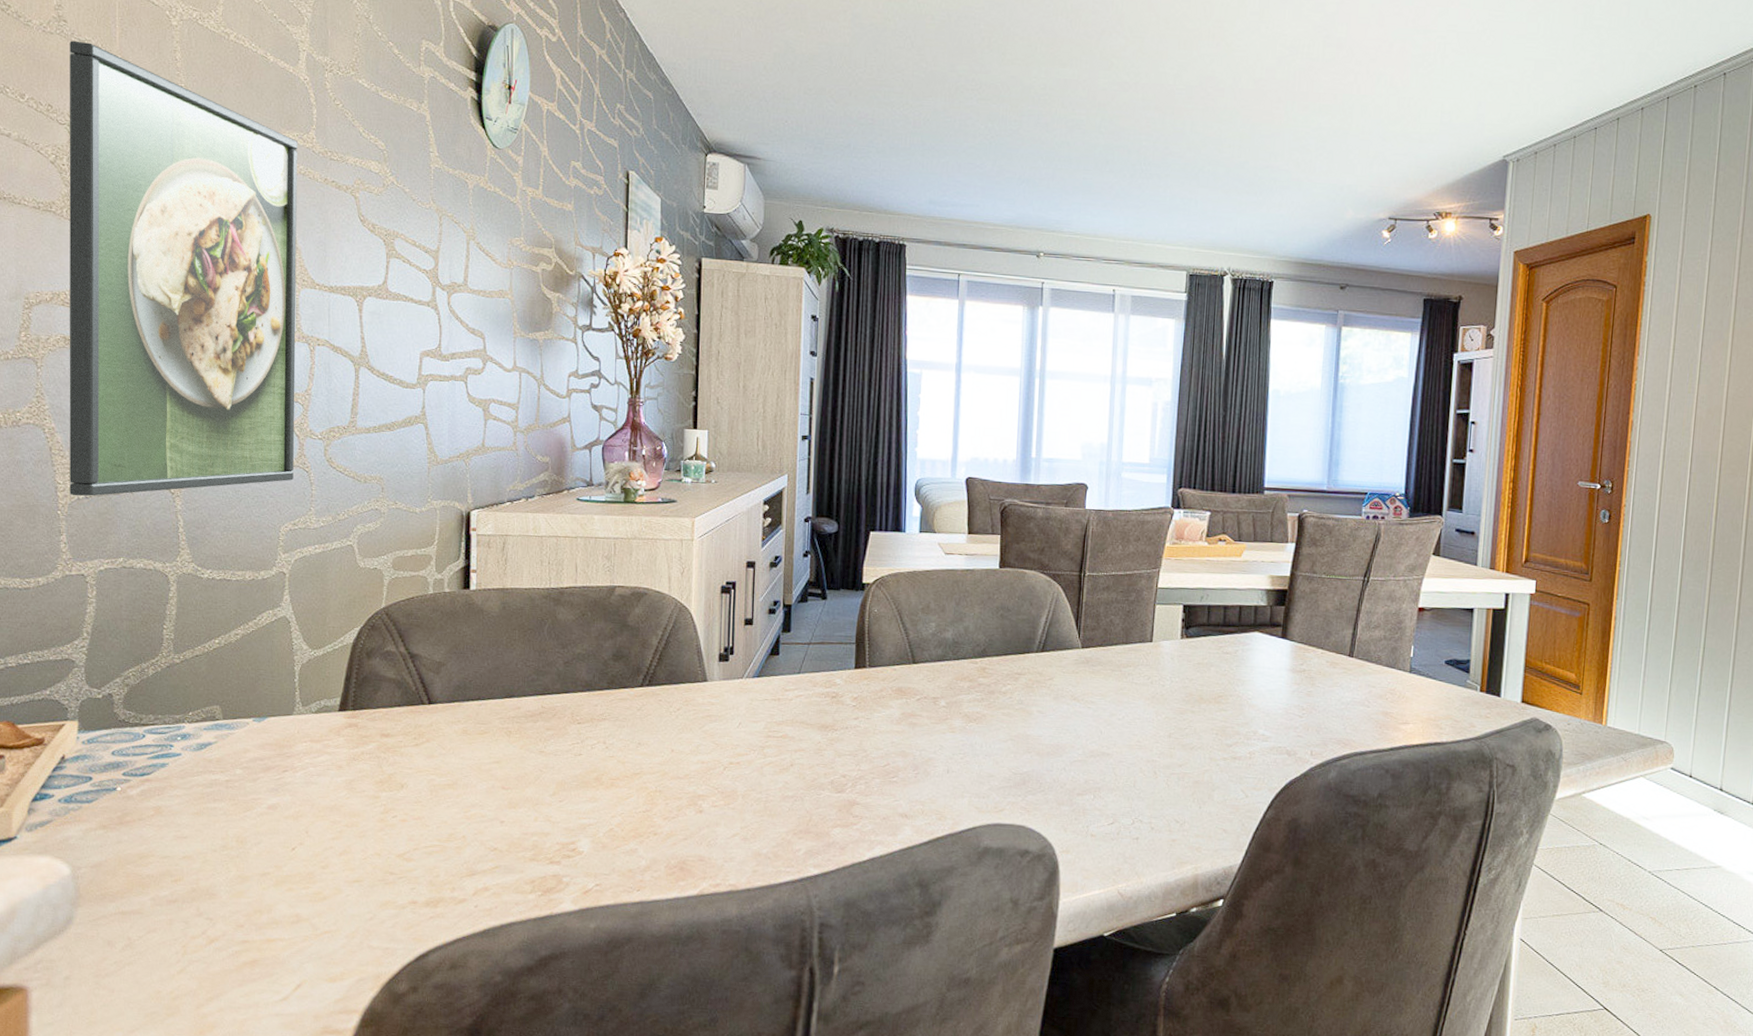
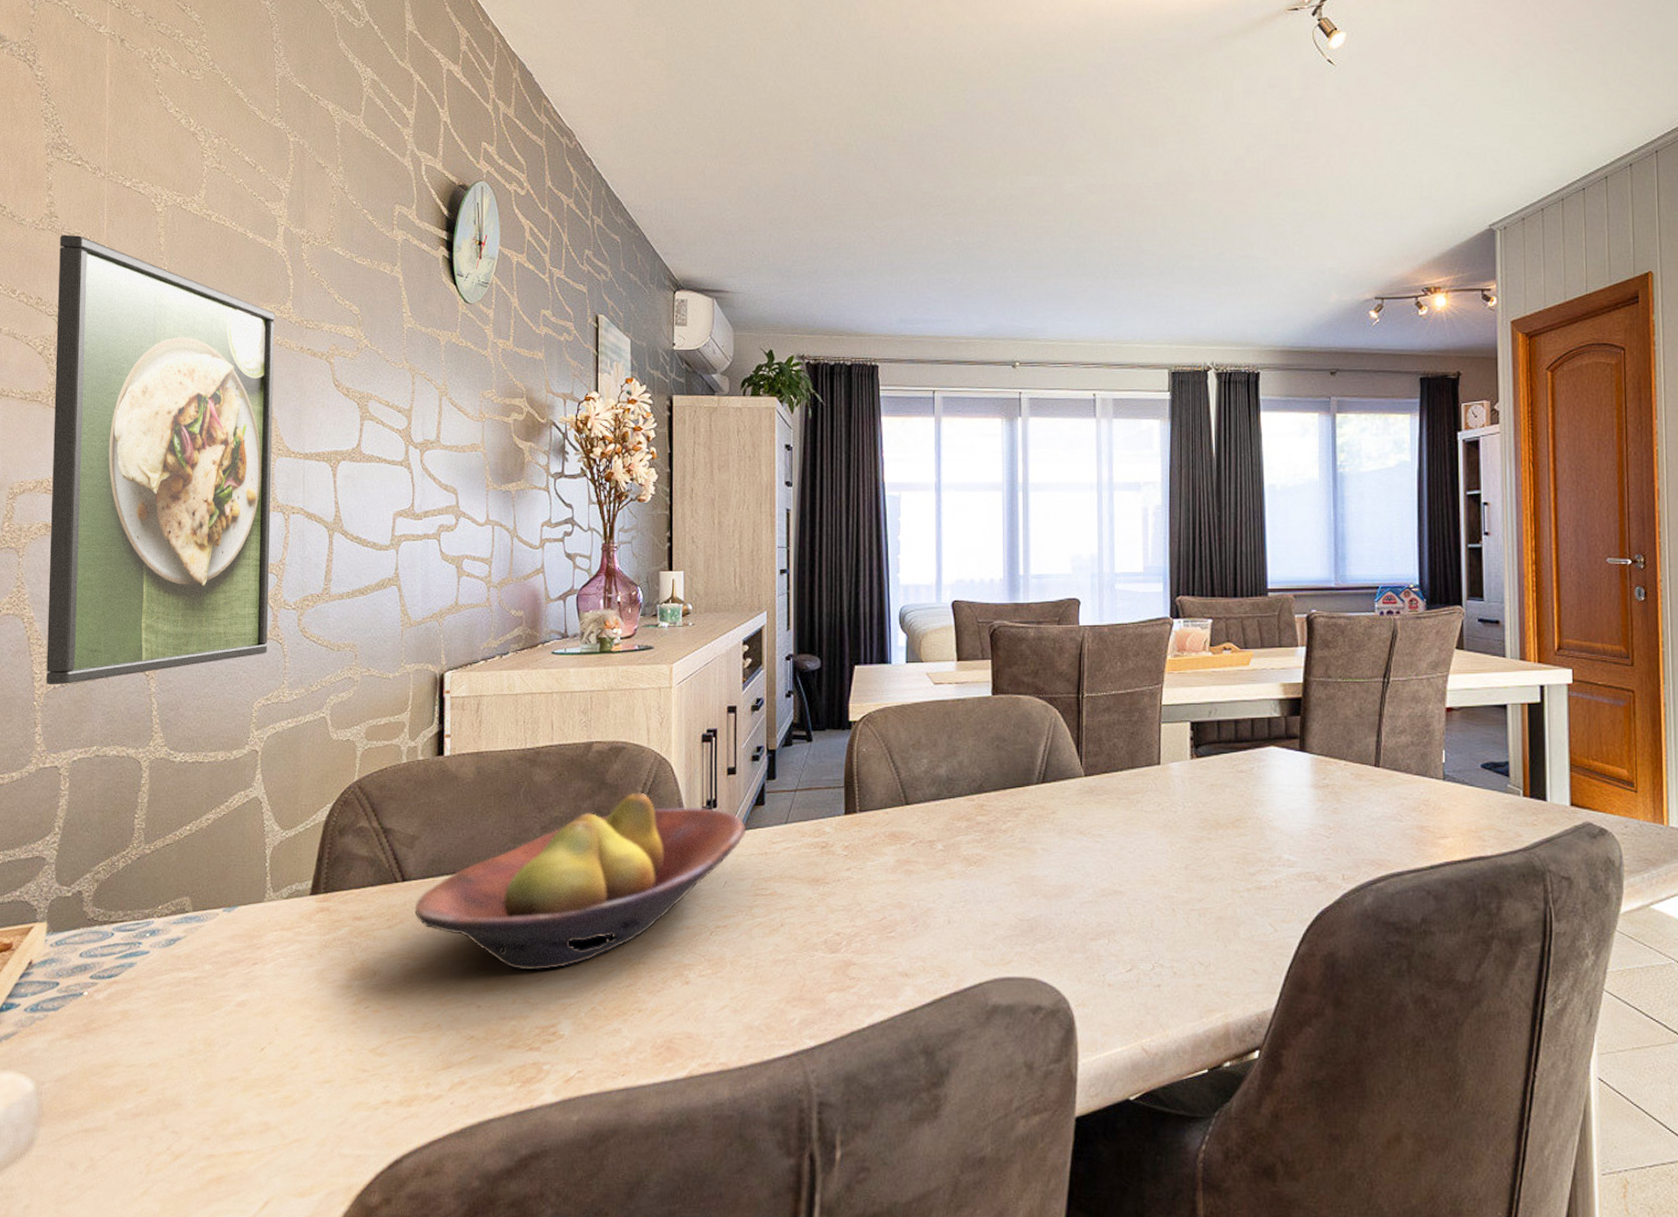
fruit bowl: none [440,636,761,793] -> present [414,792,747,971]

